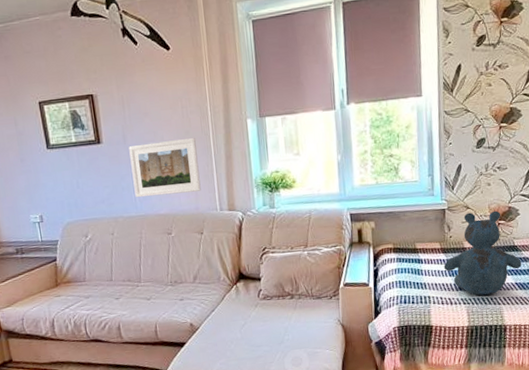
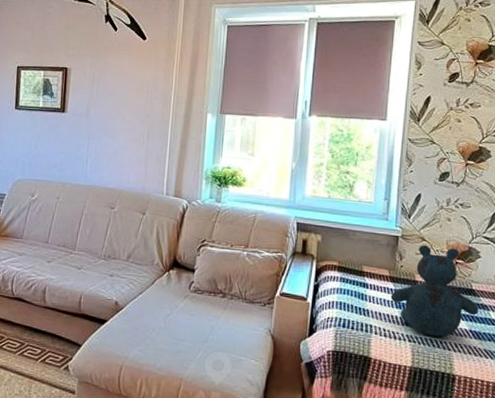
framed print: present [129,137,201,198] -> none [87,119,154,173]

